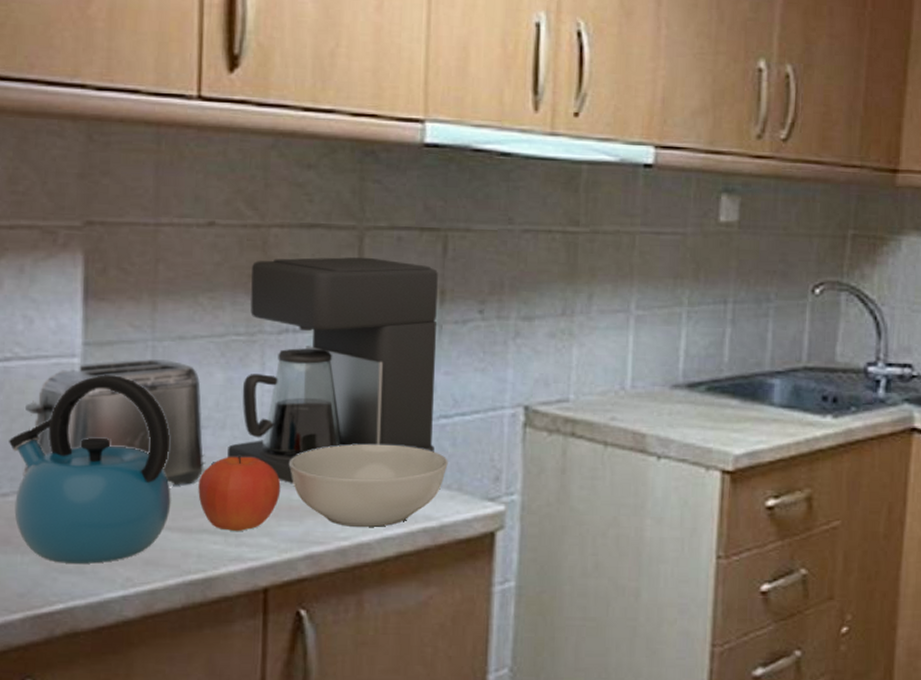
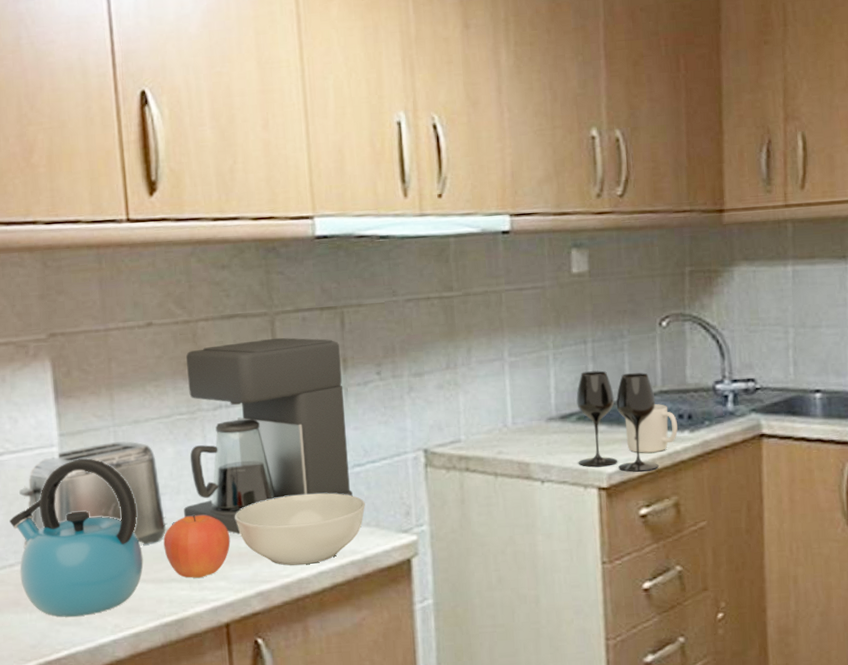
wine glass: none [702,336,798,457] -> present [576,370,660,472]
mug: none [760,382,820,437] -> present [624,404,678,453]

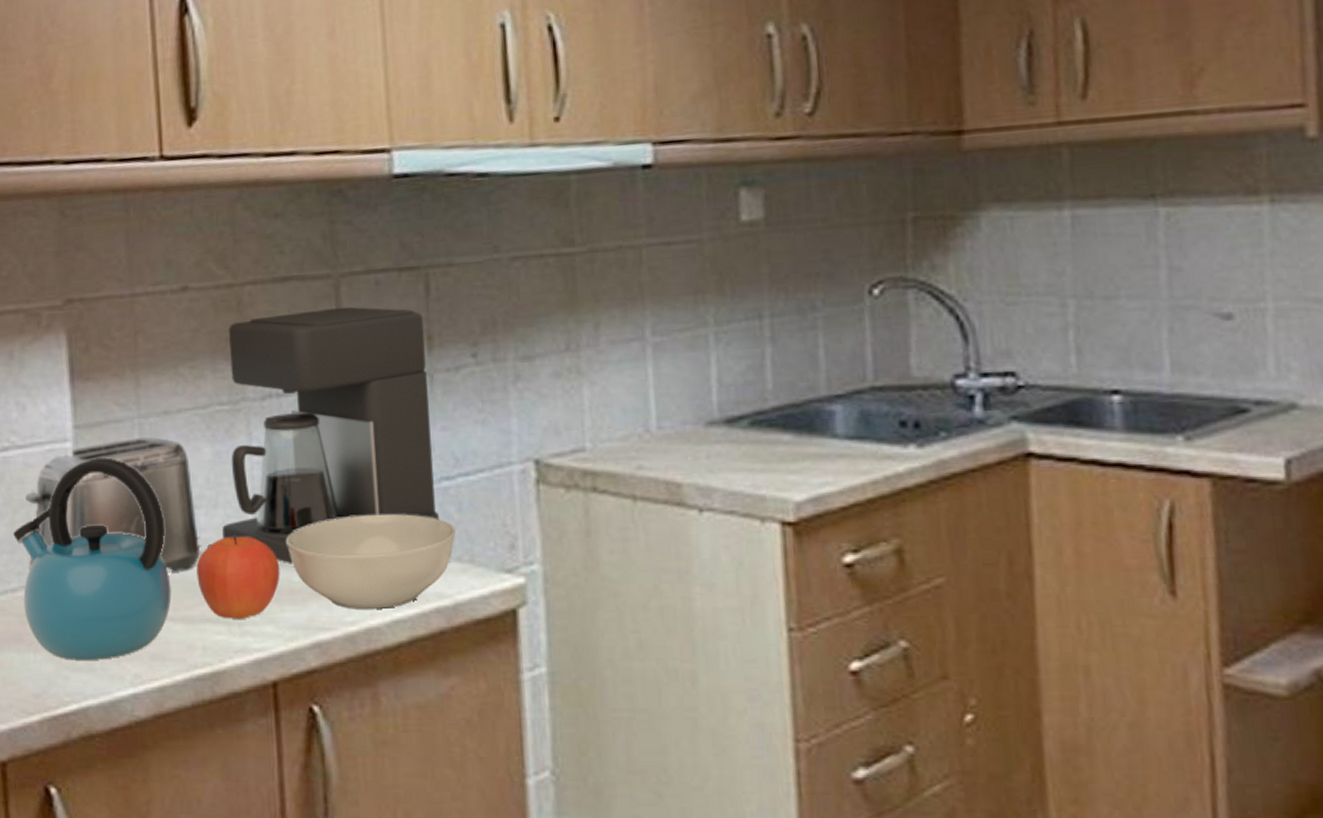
wine glass: present [576,370,660,472] -> none [748,356,872,501]
mug: present [624,404,678,453] -> none [819,405,899,476]

